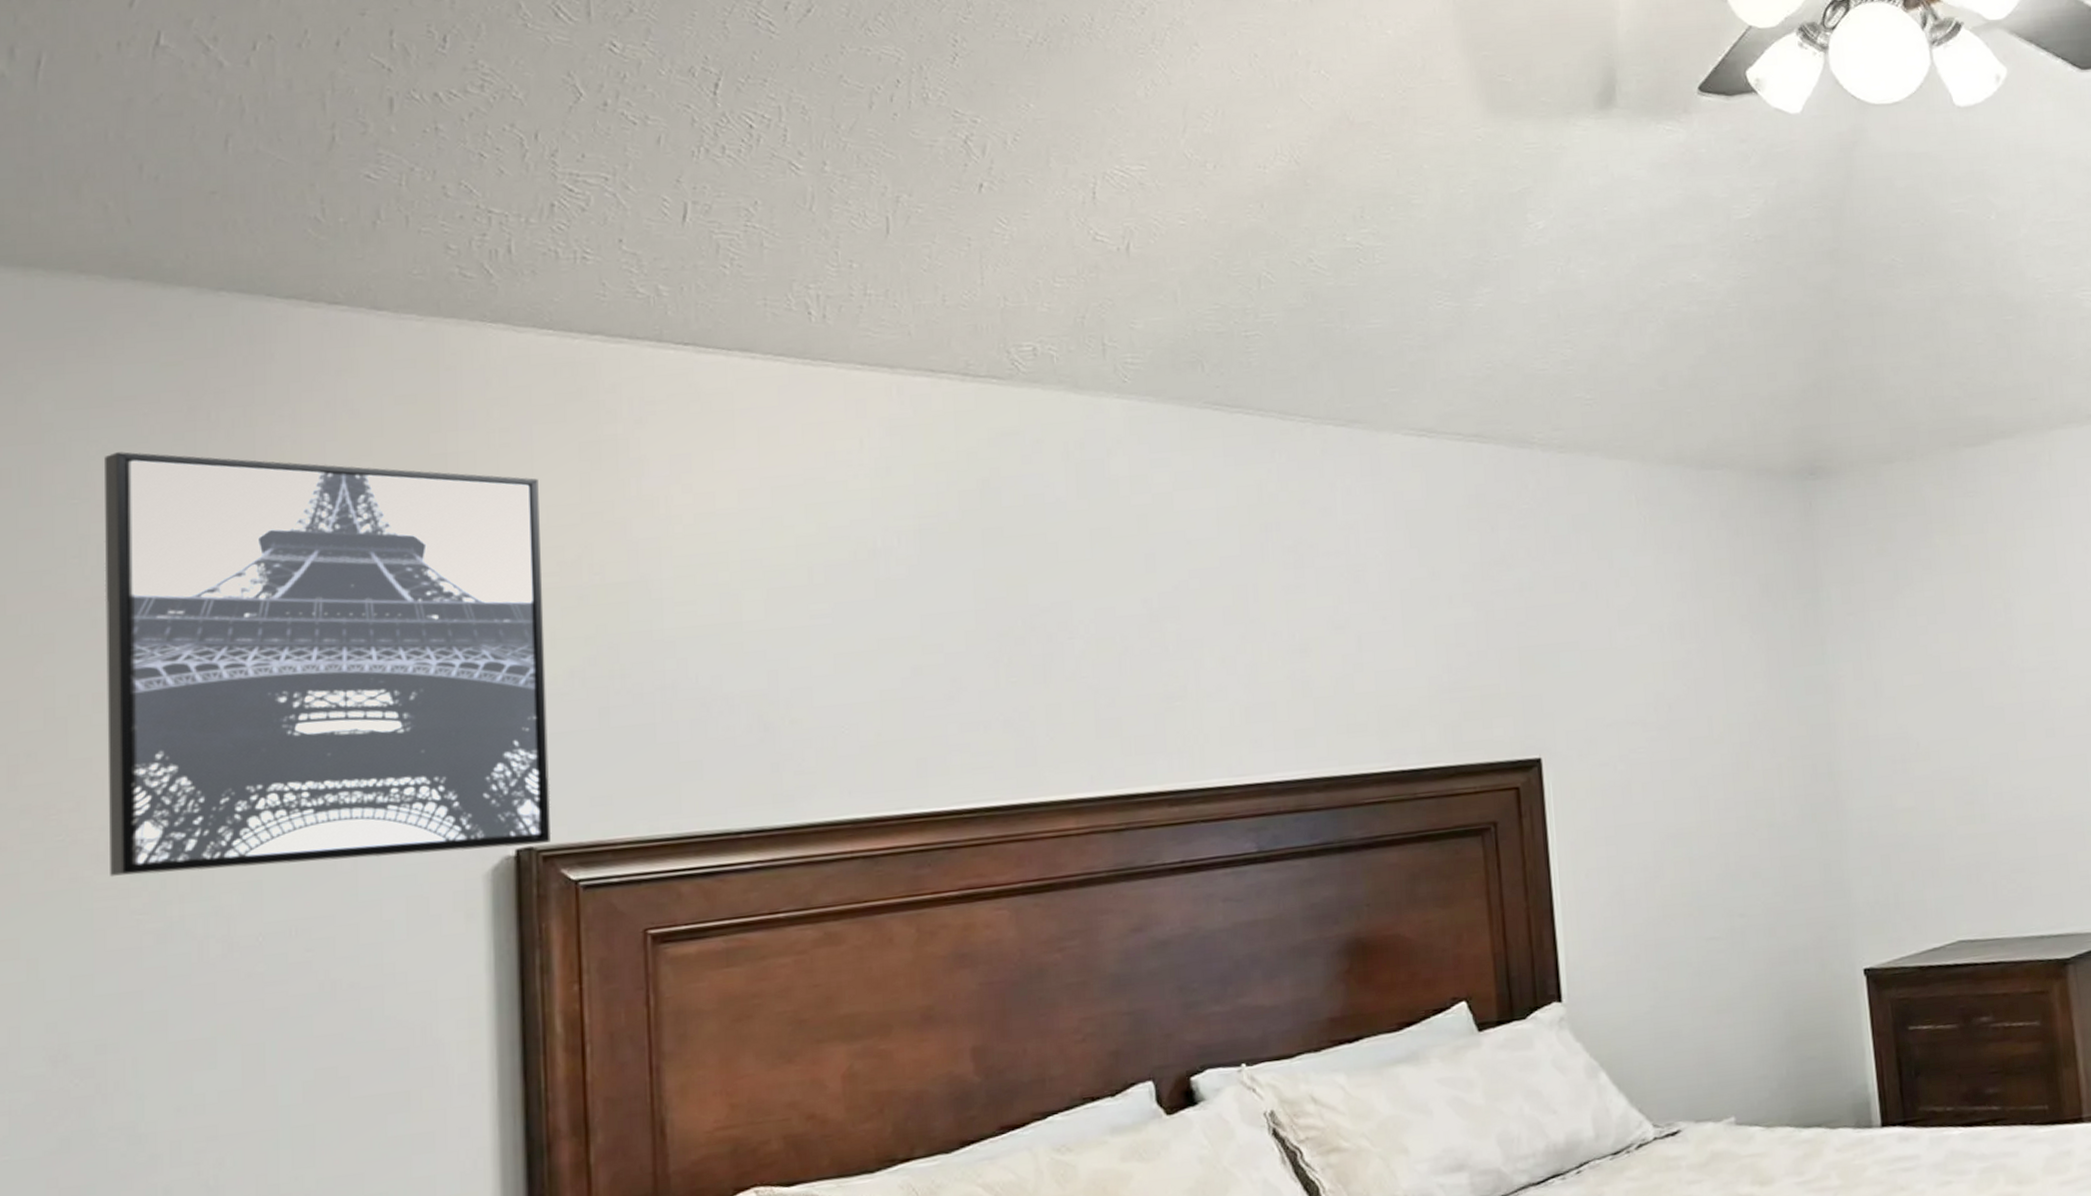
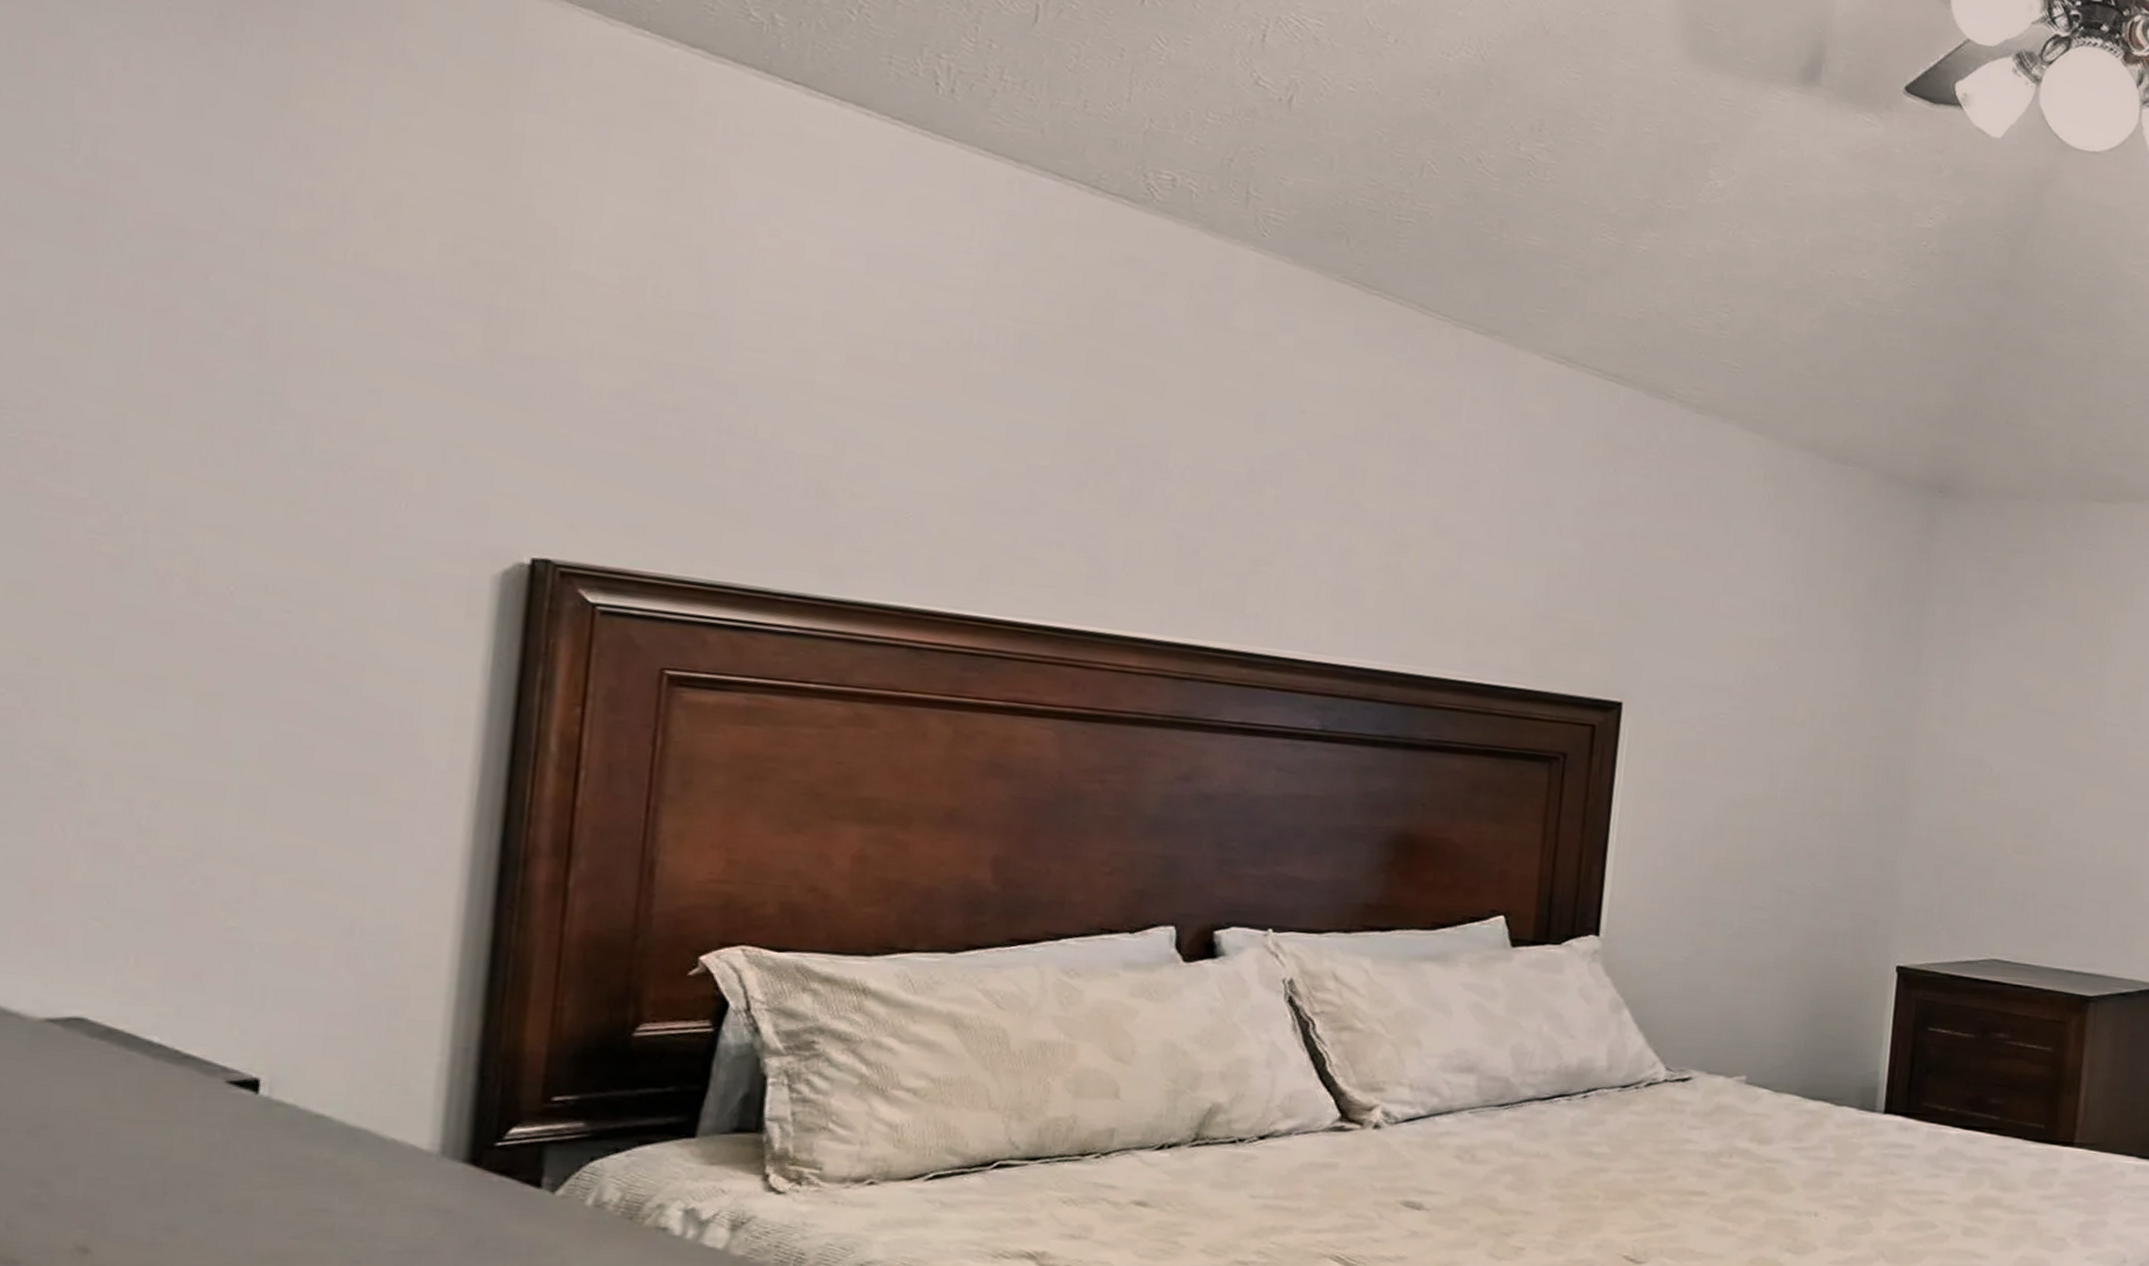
wall art: present [104,452,552,878] -> none [66,40,611,559]

